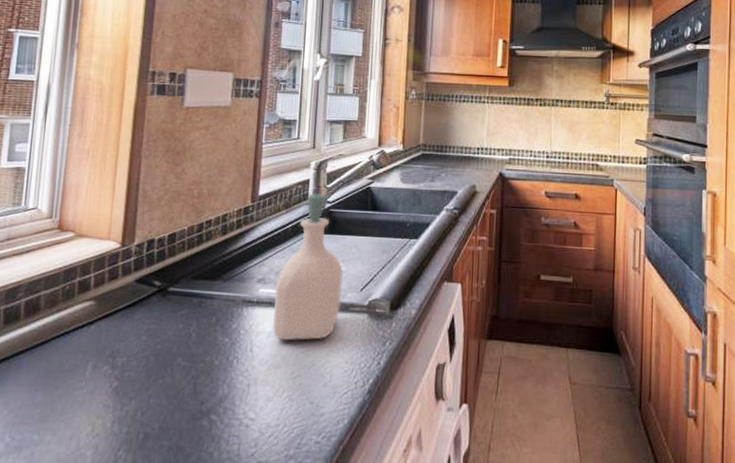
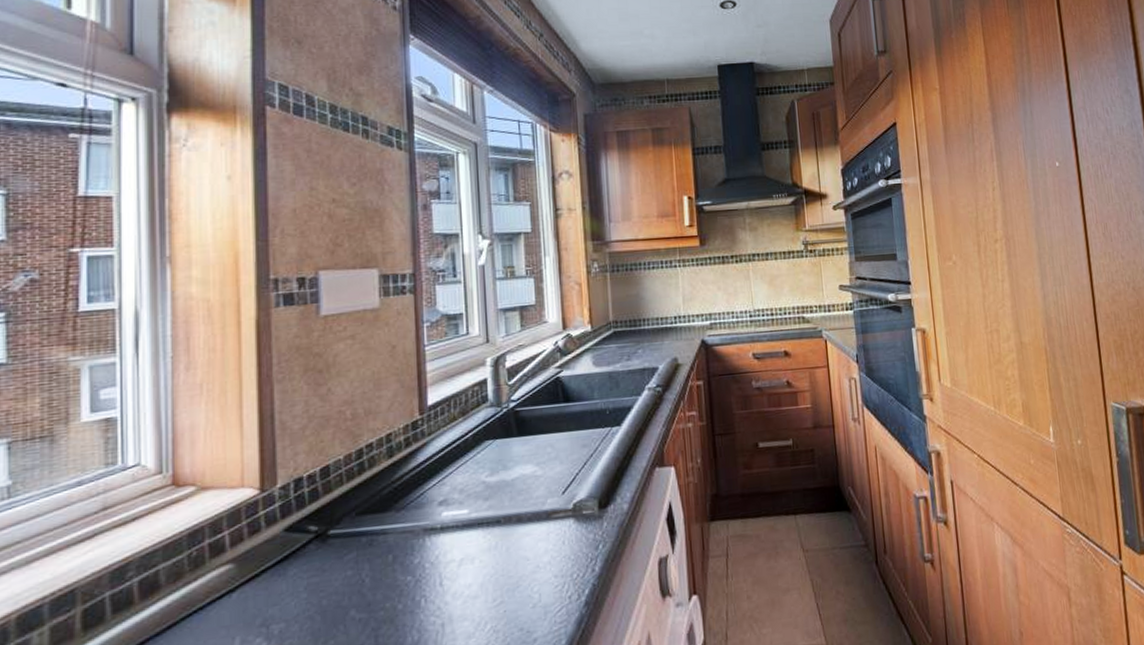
soap bottle: present [273,194,343,341] -> none [462,393,541,567]

